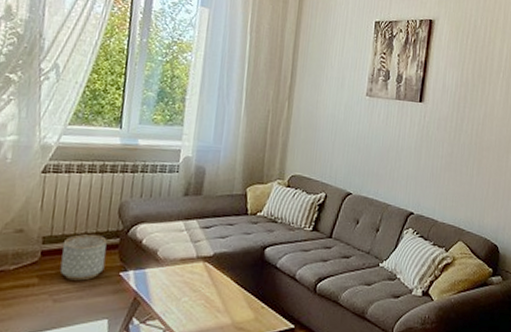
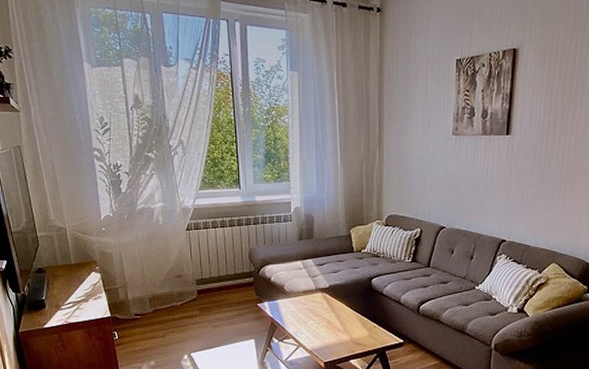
planter: present [60,234,107,281] -> none [211,276,245,311]

